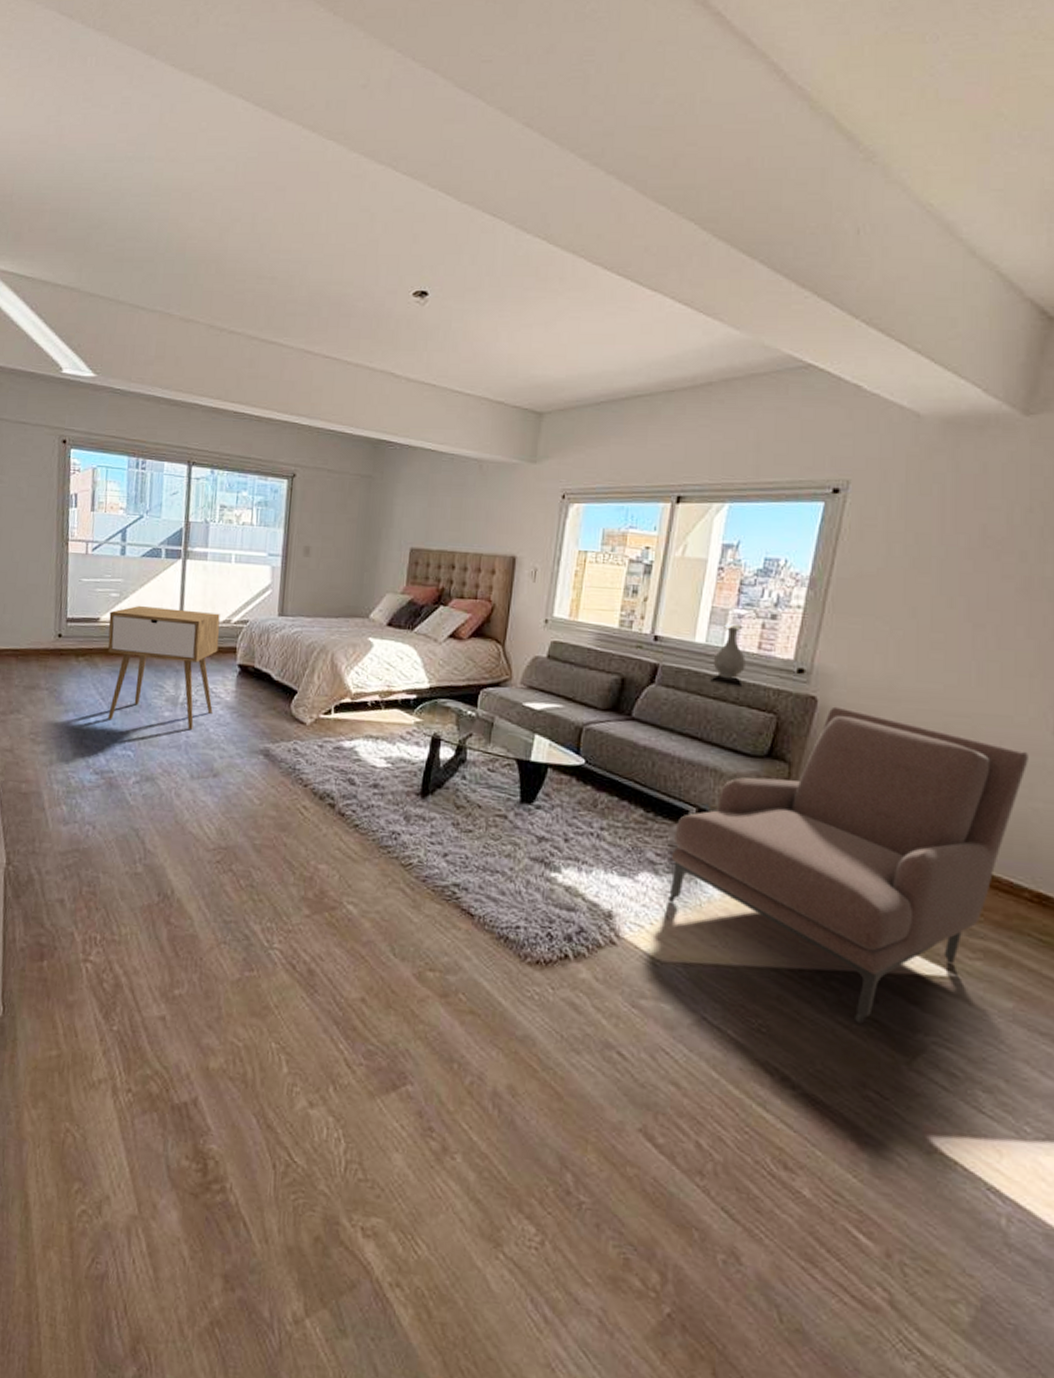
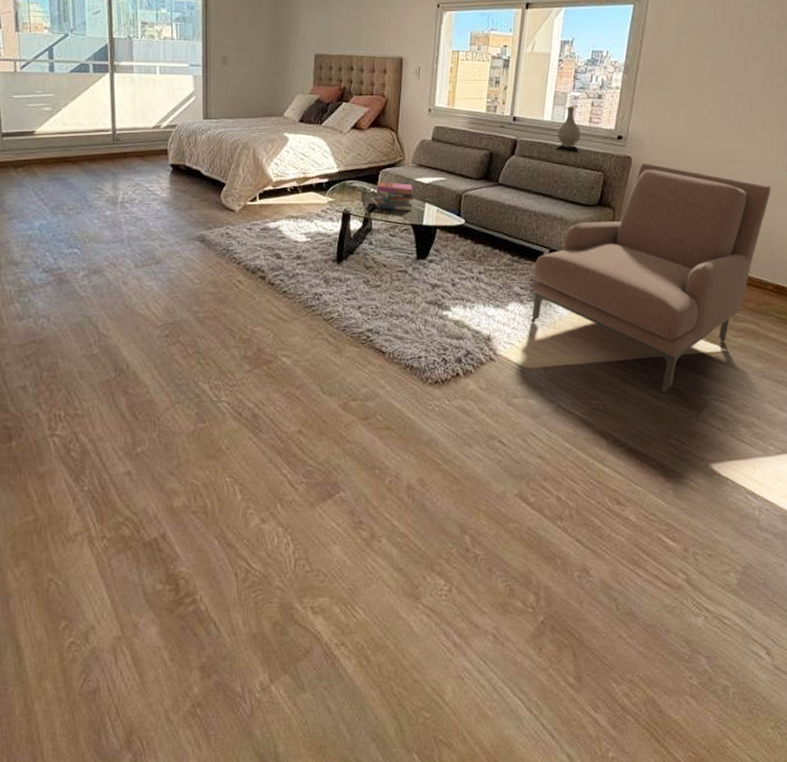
nightstand: present [108,605,220,729] -> none [44,117,151,225]
books: none [467,703,521,743] -> present [371,182,414,211]

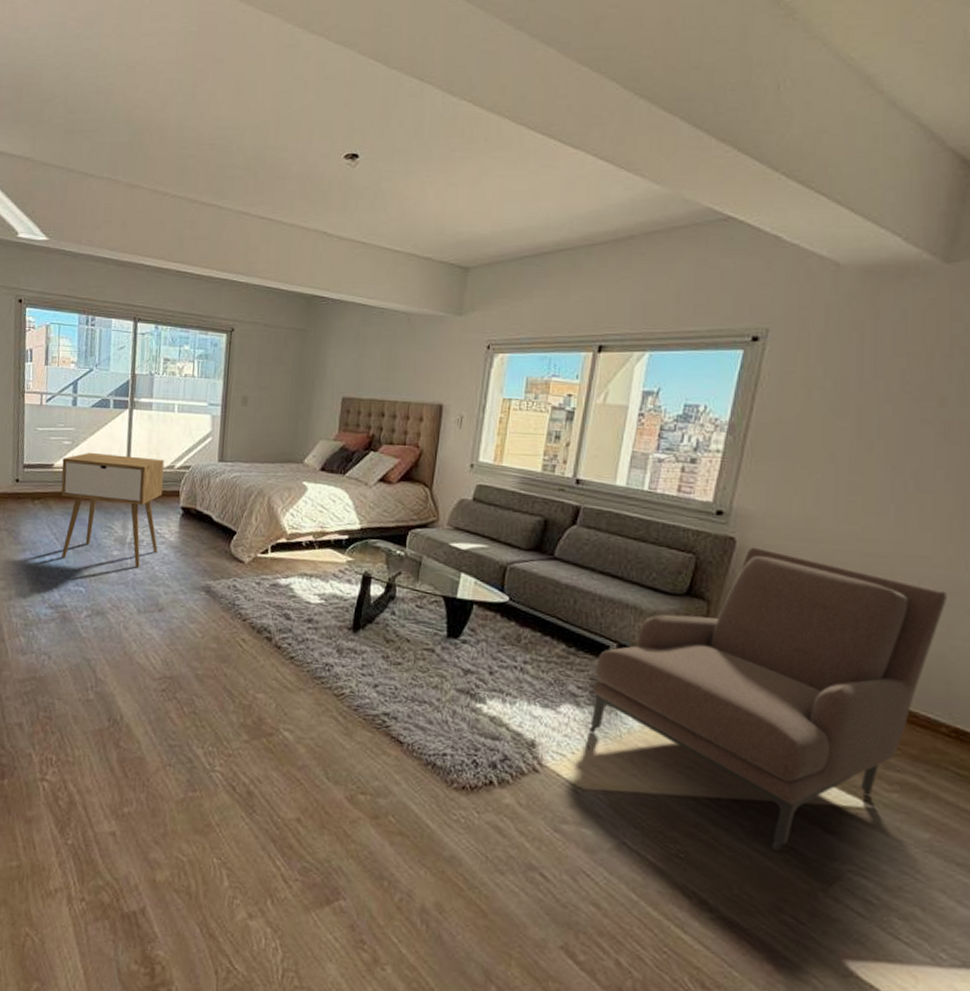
nightstand: none [44,117,151,225] -> present [61,452,164,567]
books: present [371,182,414,211] -> none [396,543,448,581]
vase: present [557,104,581,148] -> none [633,468,665,521]

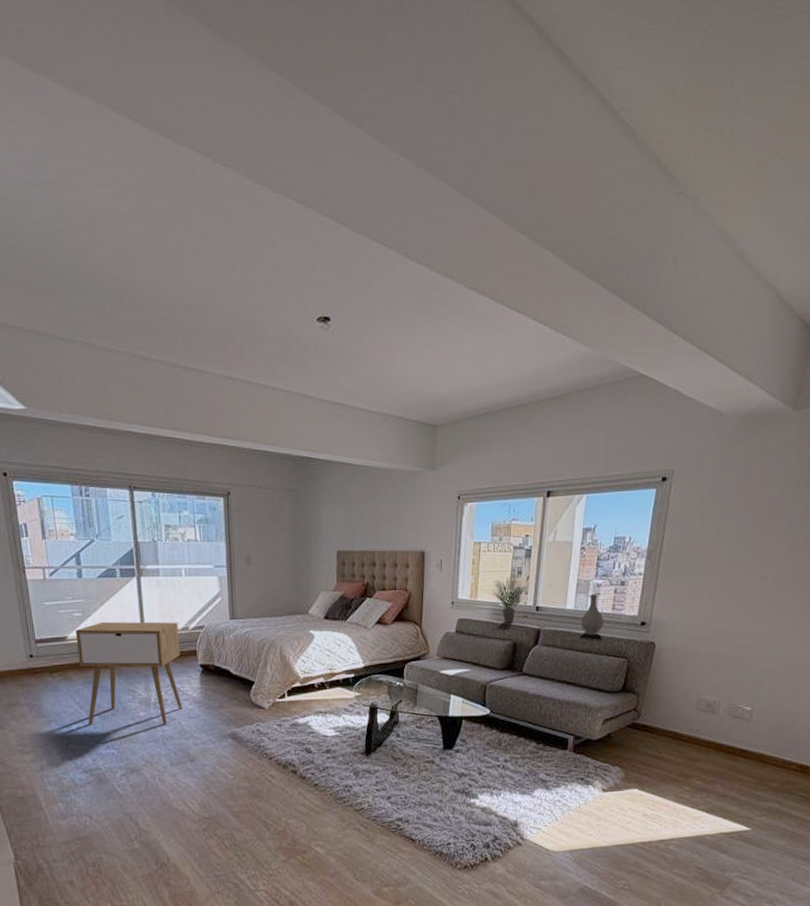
potted plant: none [516,437,568,496] -> present [488,573,529,623]
armchair: present [588,547,947,852] -> none [556,648,795,872]
vase: none [633,468,665,521] -> present [580,592,604,635]

